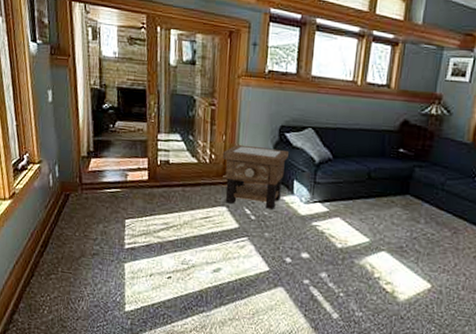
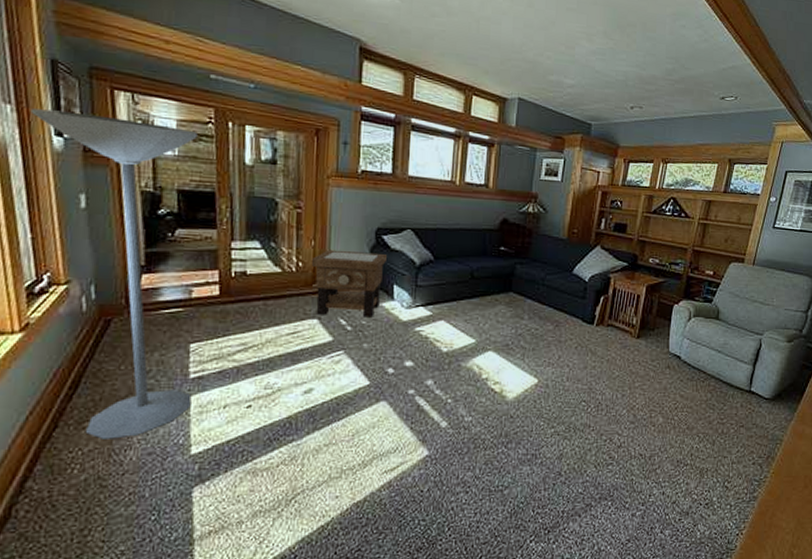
floor lamp: none [14,19,133,291] -> present [30,108,198,439]

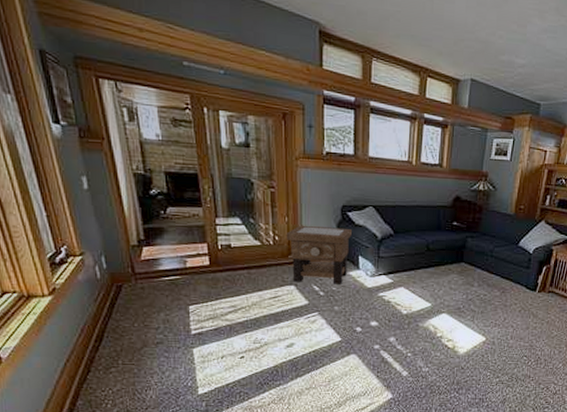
floor lamp: present [30,108,198,439] -> none [28,98,195,382]

